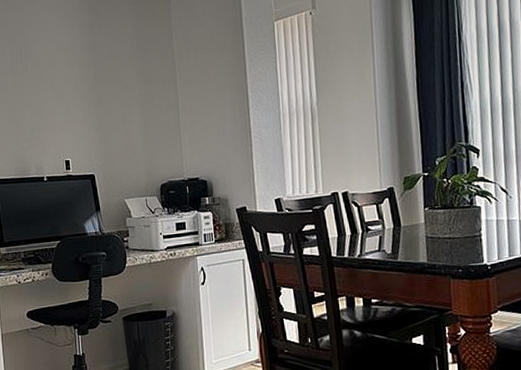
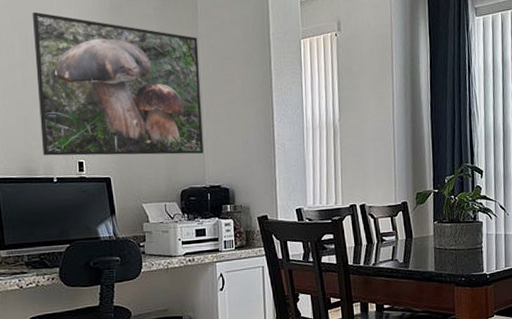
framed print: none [19,18,181,157] -> present [32,11,203,156]

